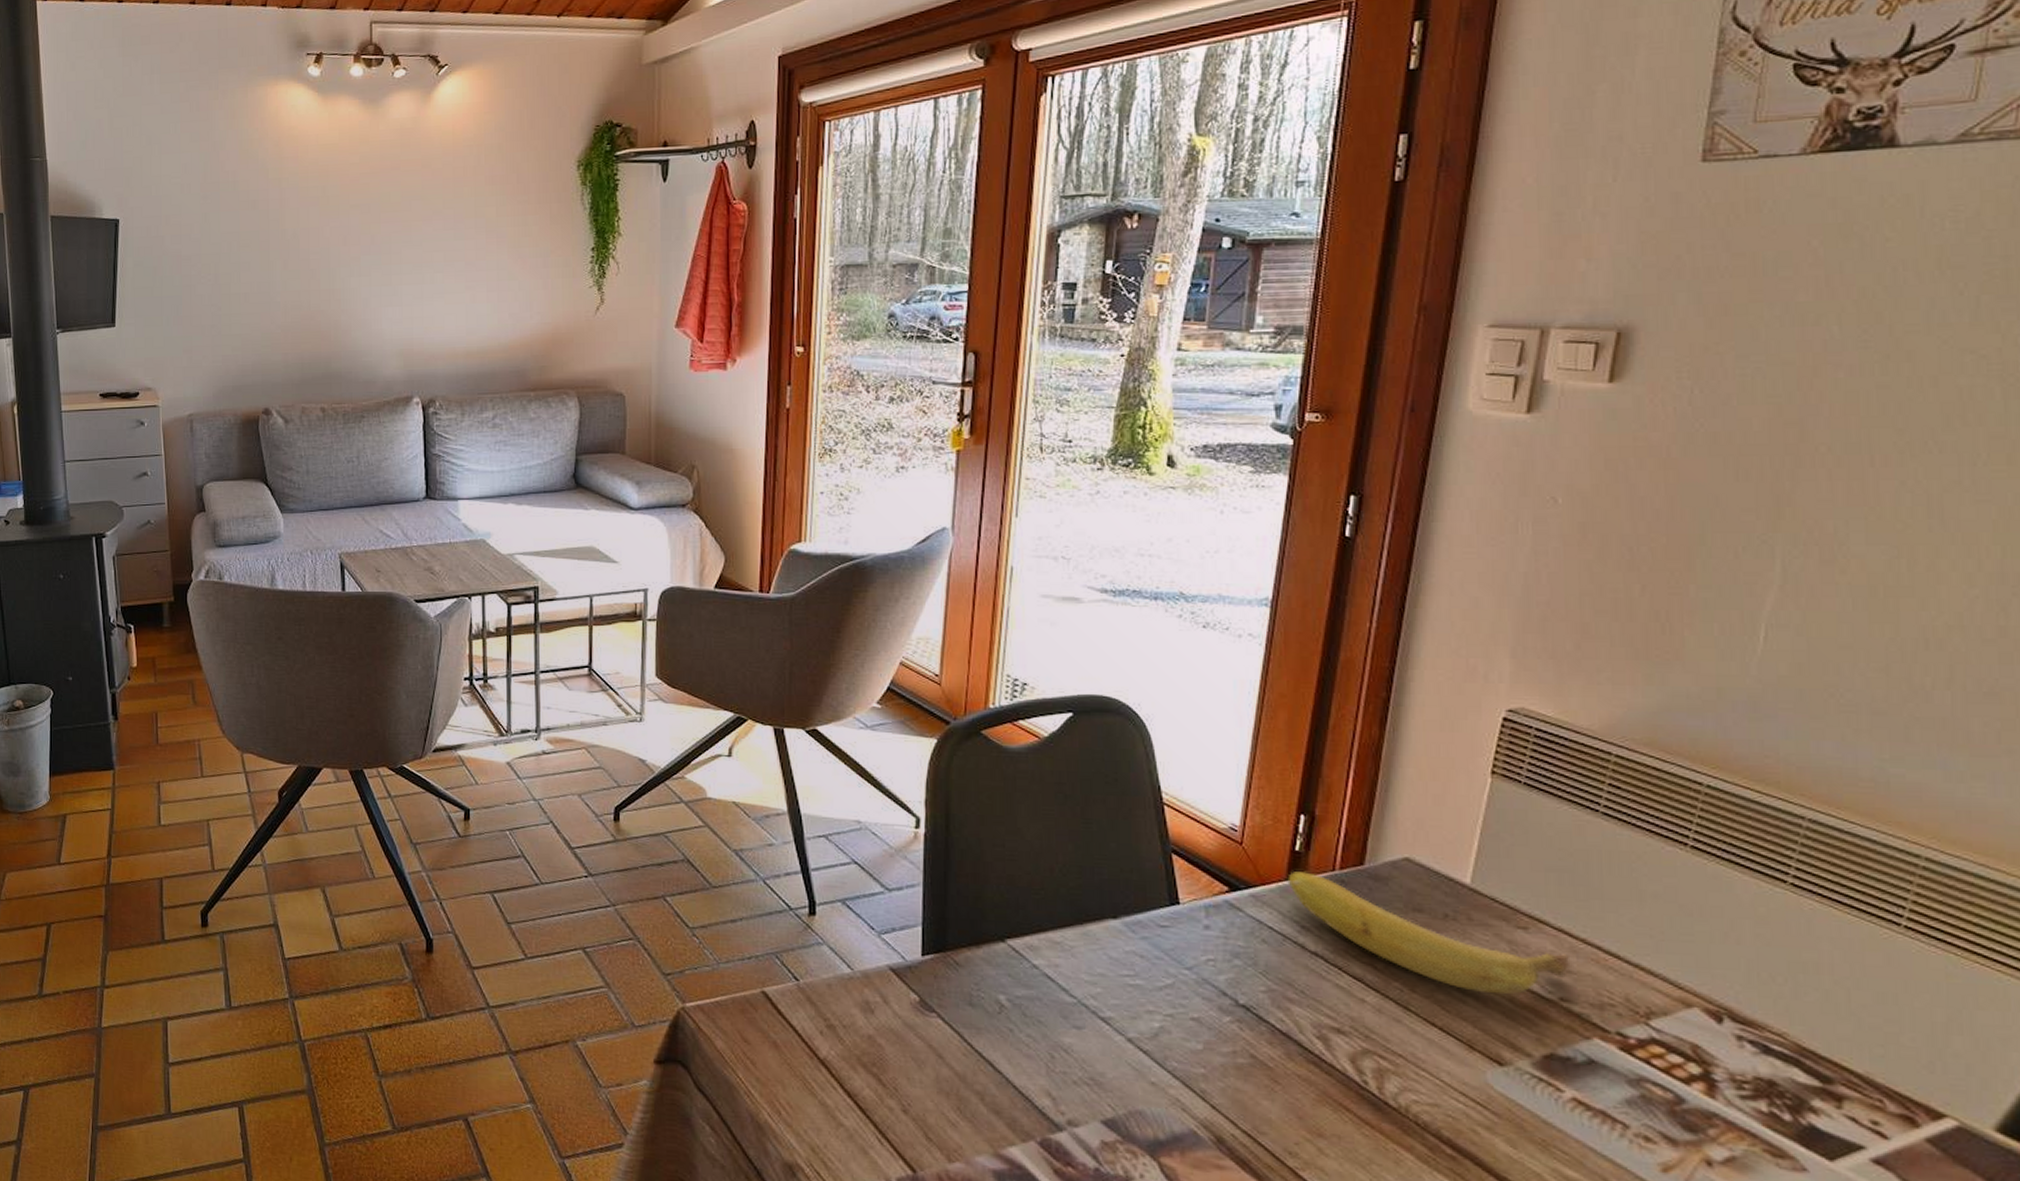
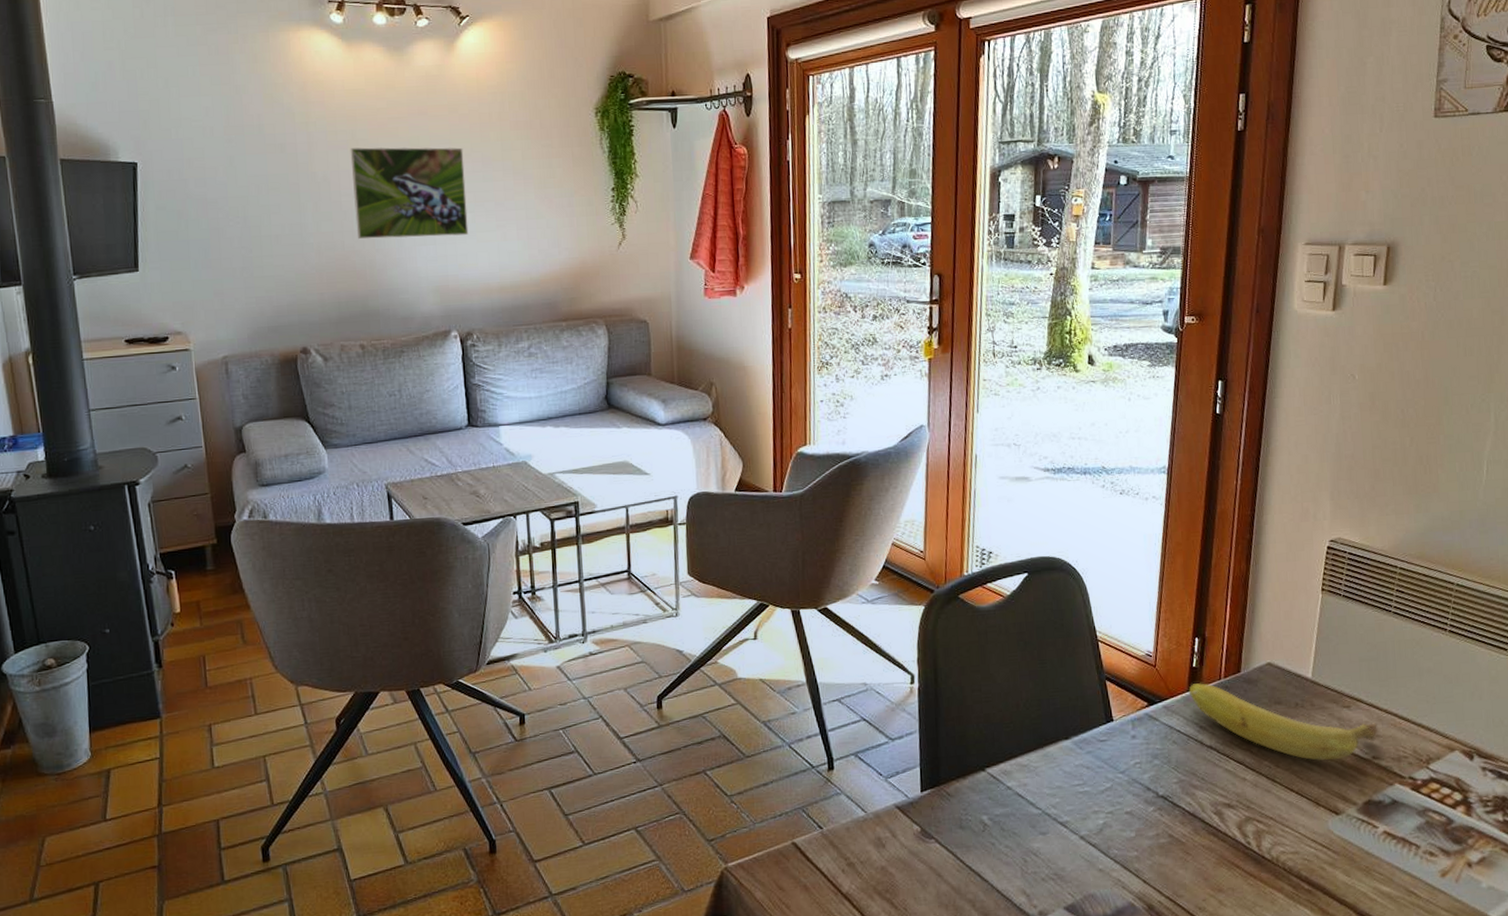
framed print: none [321,204,436,299] -> present [350,147,469,239]

